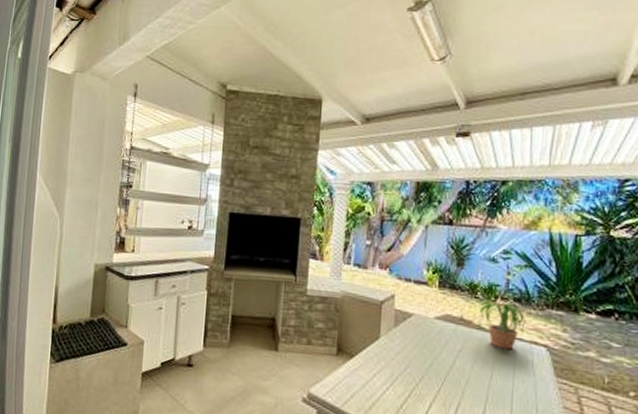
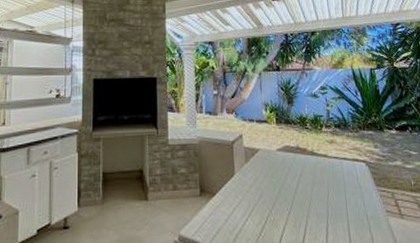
potted plant: present [476,299,526,350] -> none [309,129,347,169]

